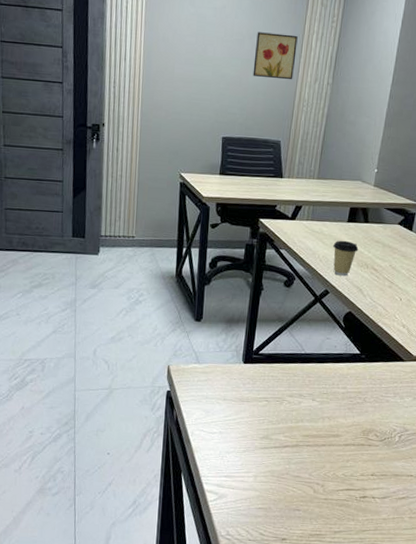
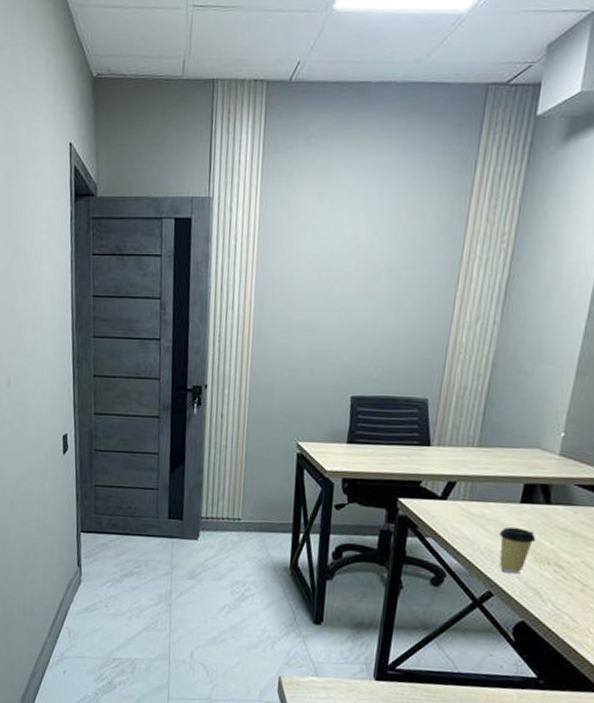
wall art: present [253,32,298,80] -> none [392,263,453,321]

